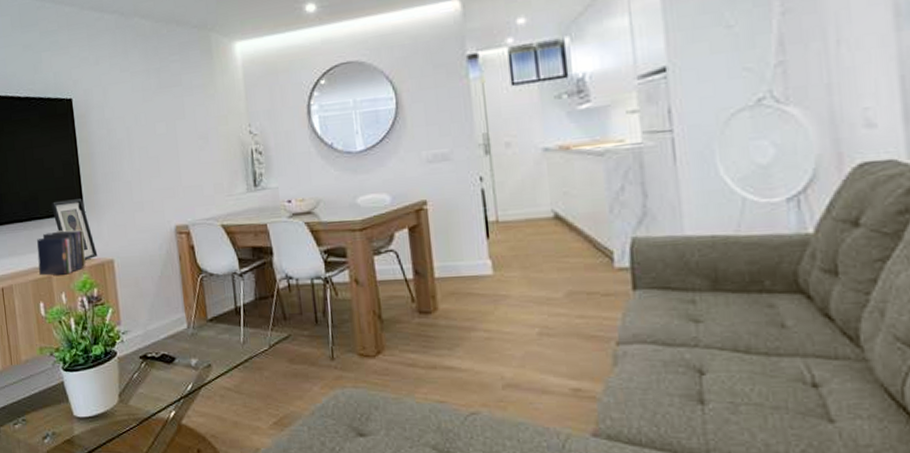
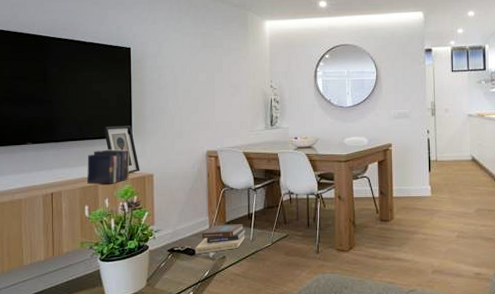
books: none [171,321,235,361] -> present [194,224,246,254]

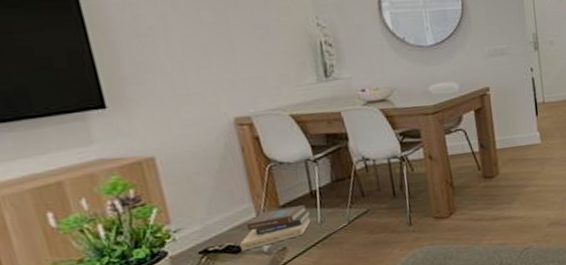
books: present [87,149,130,185] -> none [33,127,115,183]
picture frame: present [103,125,140,174] -> none [51,92,132,161]

